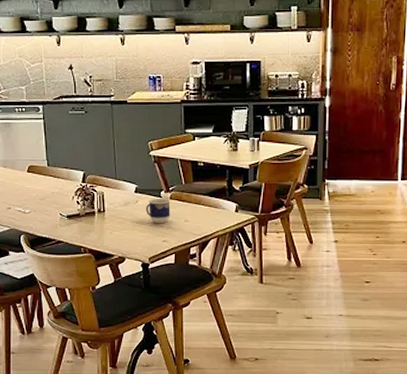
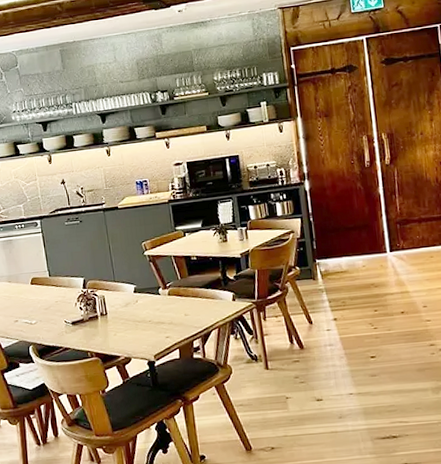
cup: present [146,198,170,224] -> none [146,294,171,321]

